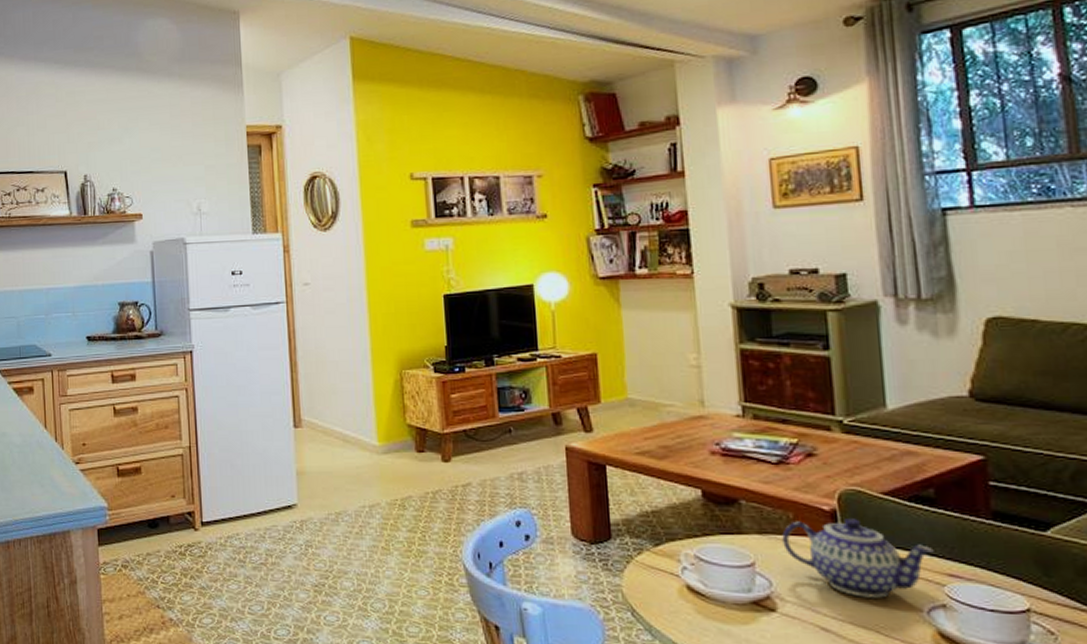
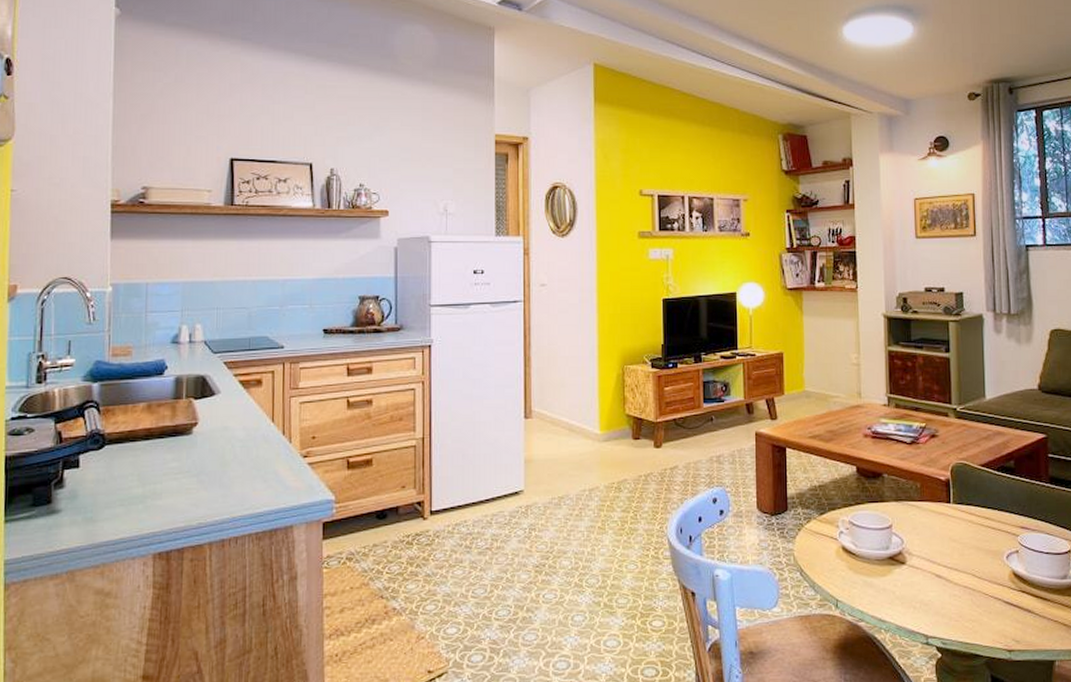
teapot: present [782,518,934,598] -> none [912,486,1012,549]

